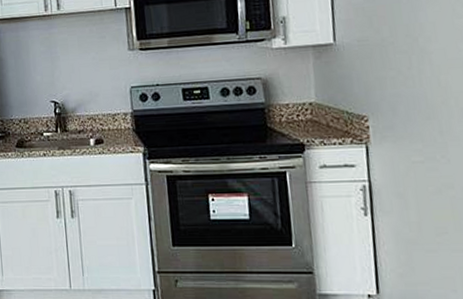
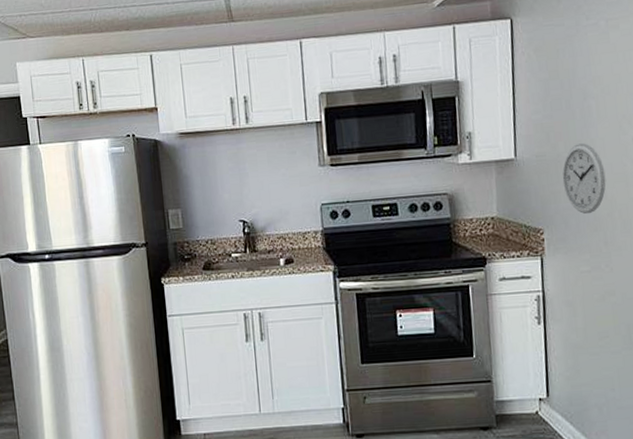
wall clock: none [387,27,439,102] -> present [562,143,606,214]

